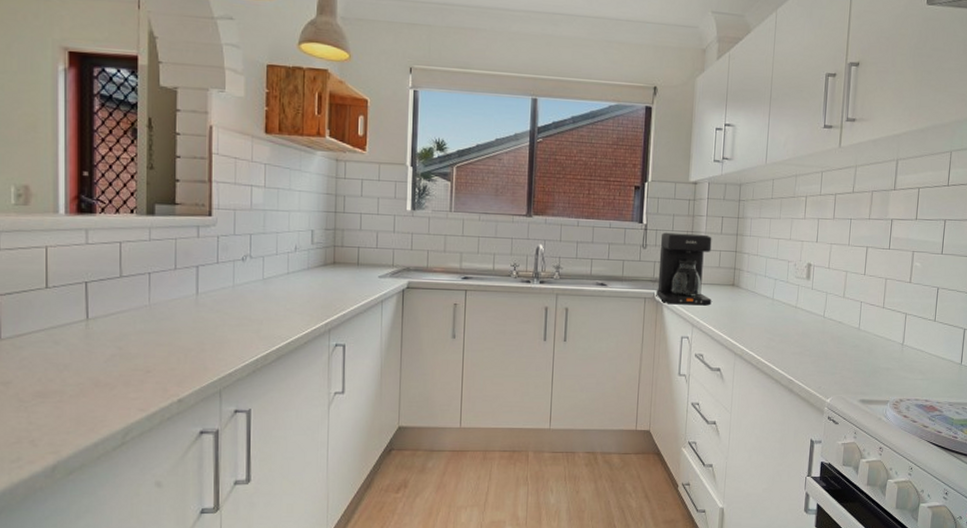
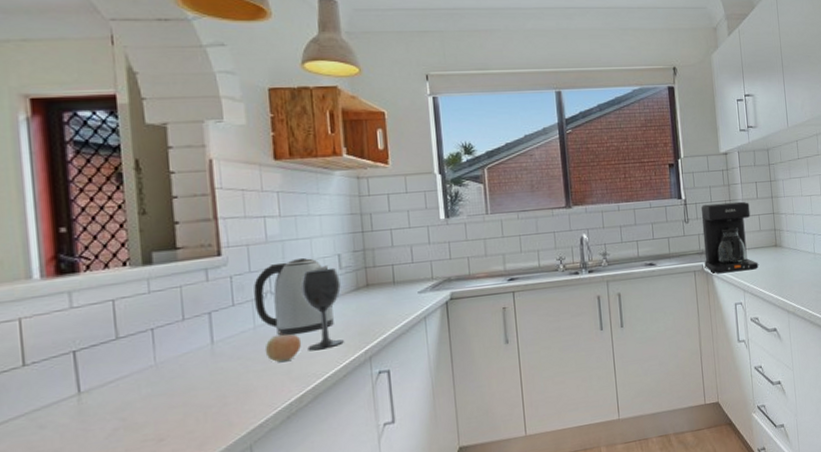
kettle: none [236,228,302,299] -> present [254,257,334,336]
fruit: none [240,293,272,320] -> present [264,331,302,362]
wine glass: none [276,241,311,316] -> present [300,267,344,351]

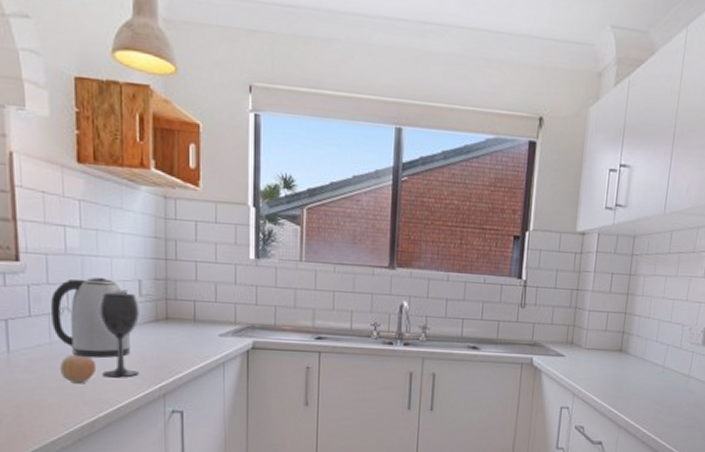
coffee maker: present [700,201,759,273] -> none [534,290,600,373]

